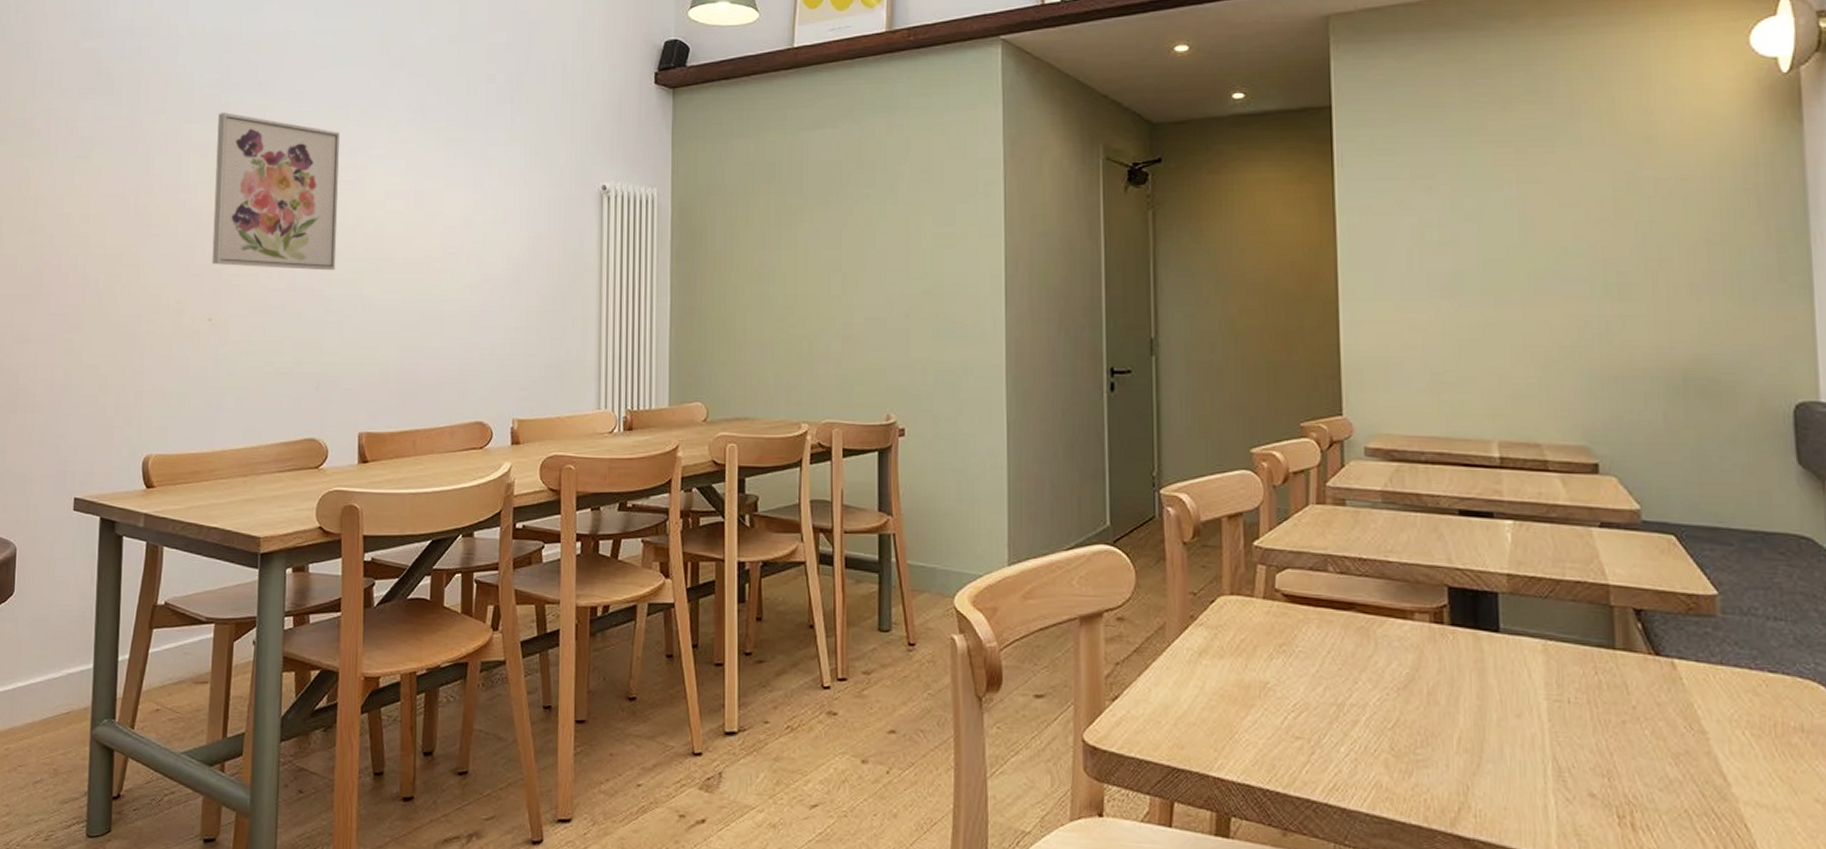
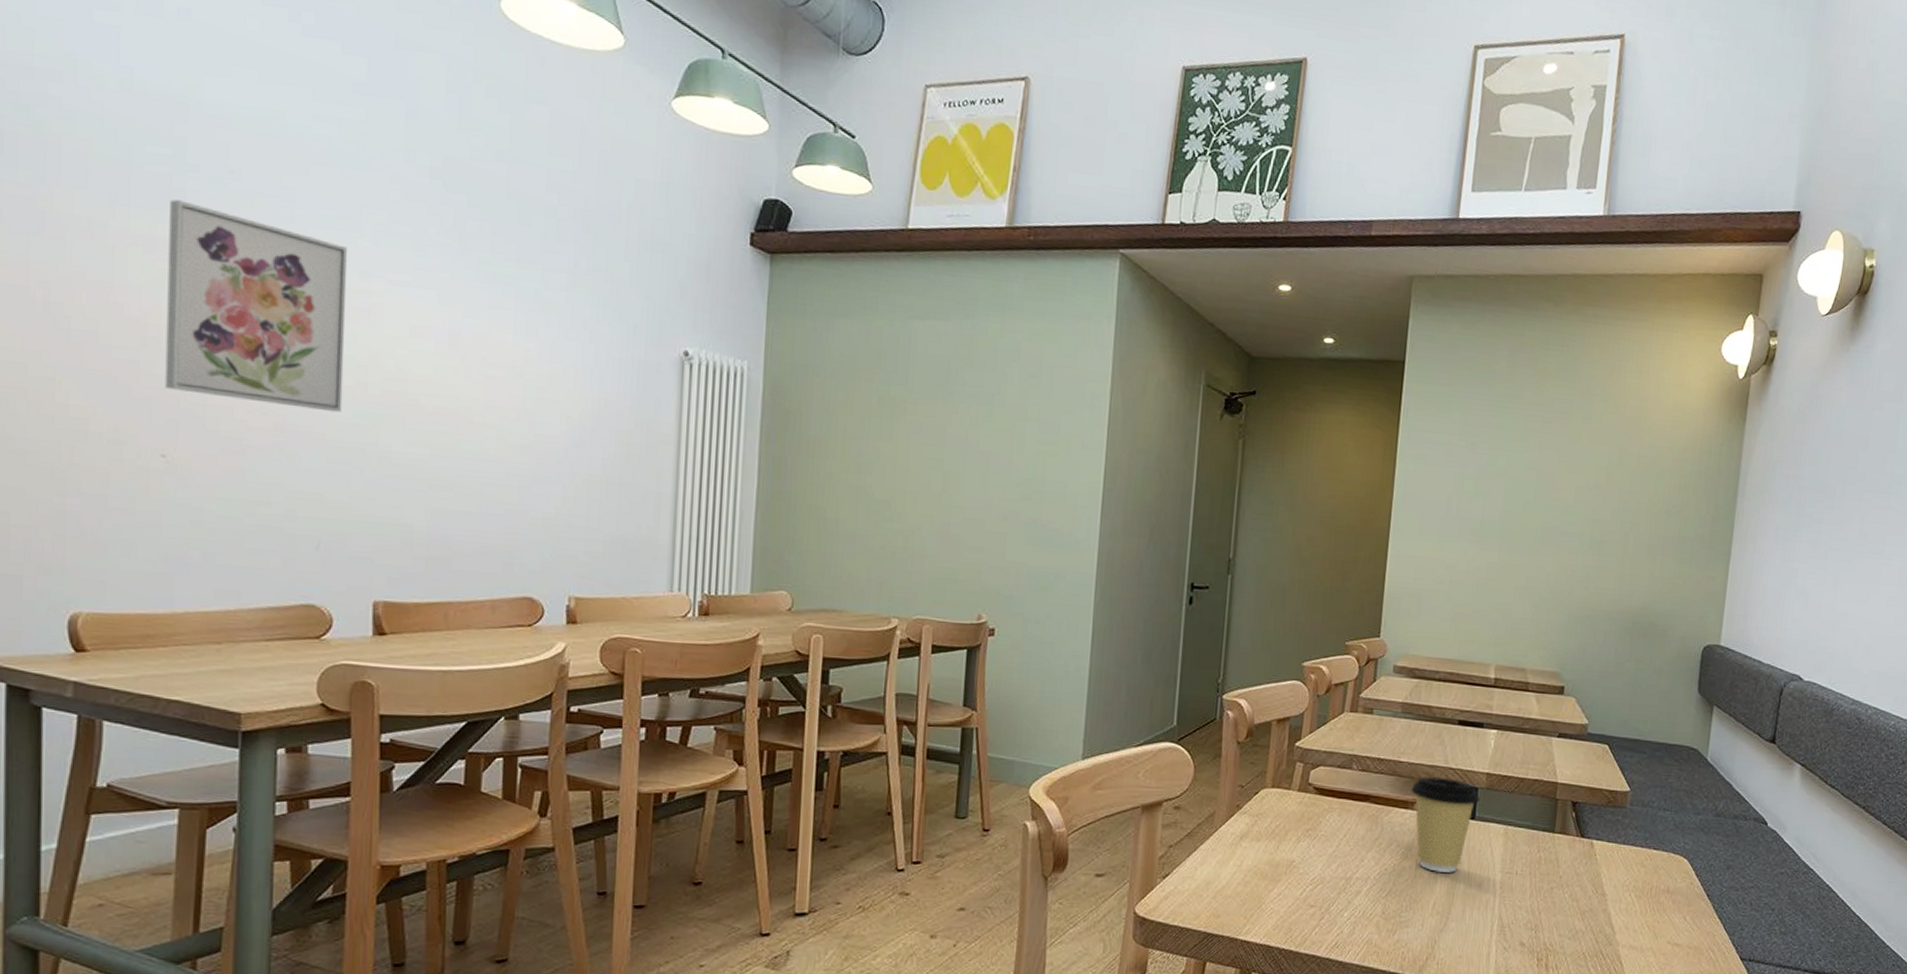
coffee cup: none [1408,580,1503,700] -> present [1411,777,1480,873]

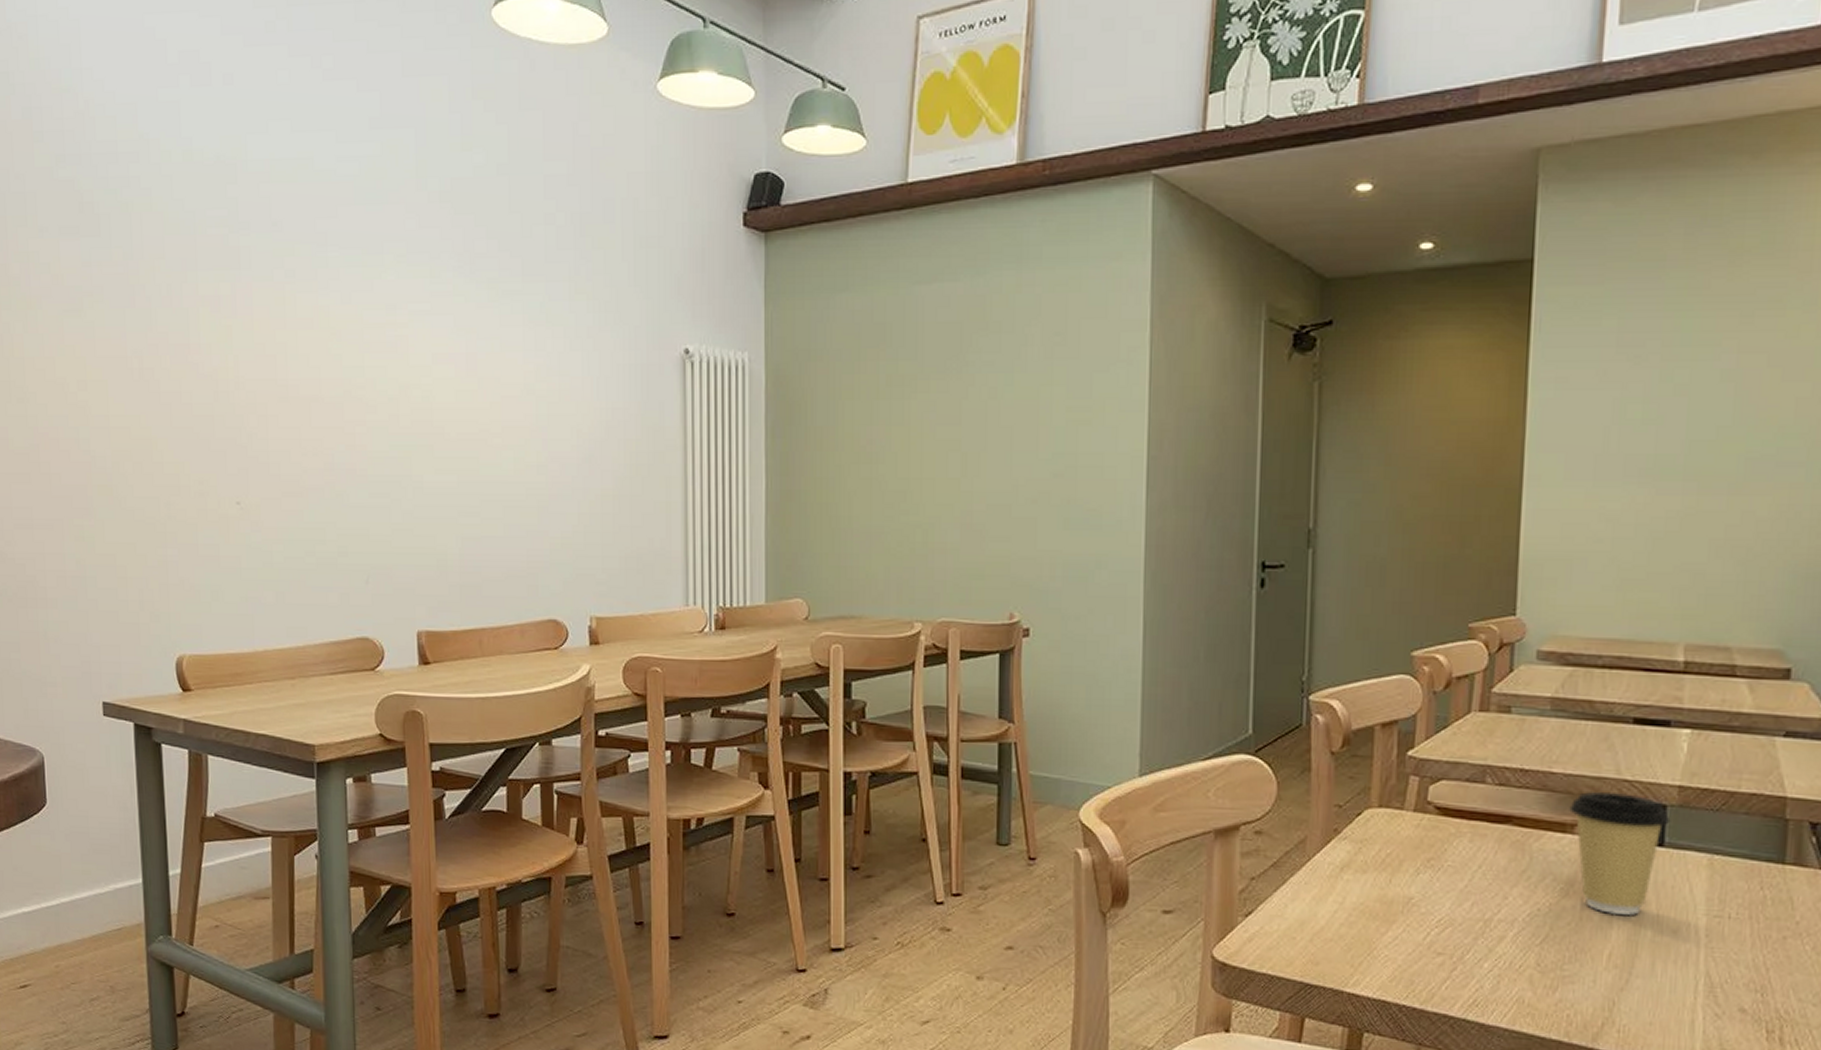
wall art: present [165,199,347,413] -> none [228,258,379,447]

